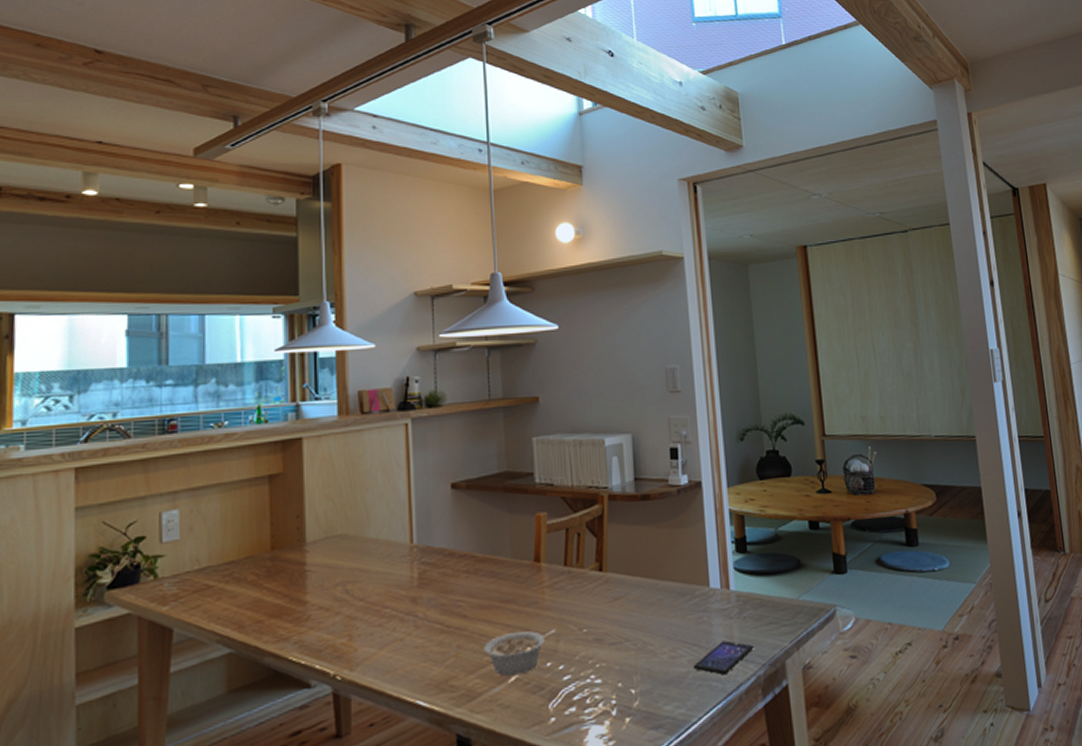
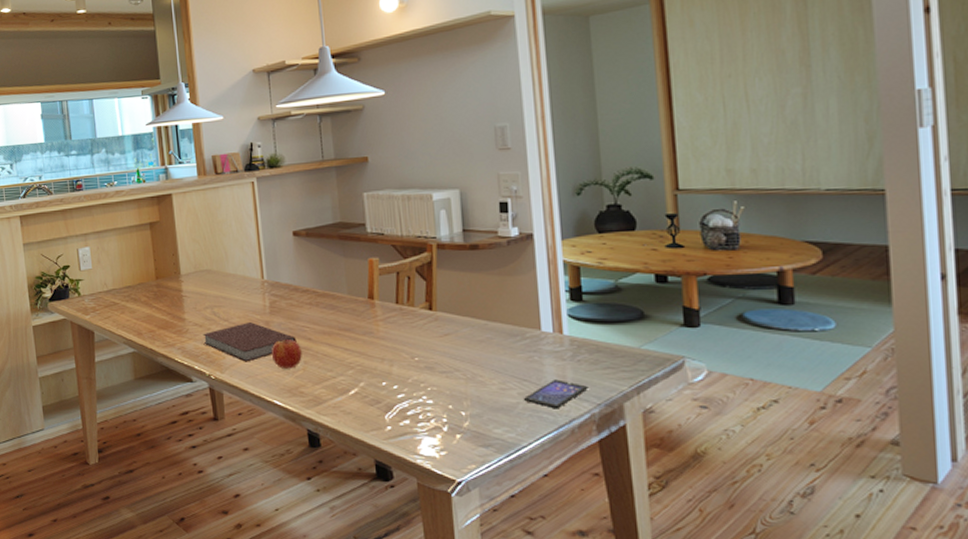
notebook: none [329,600,449,654] -> present [203,322,297,362]
fruit: none [416,618,455,658] -> present [271,338,302,369]
legume: present [484,629,556,677] -> none [327,354,390,390]

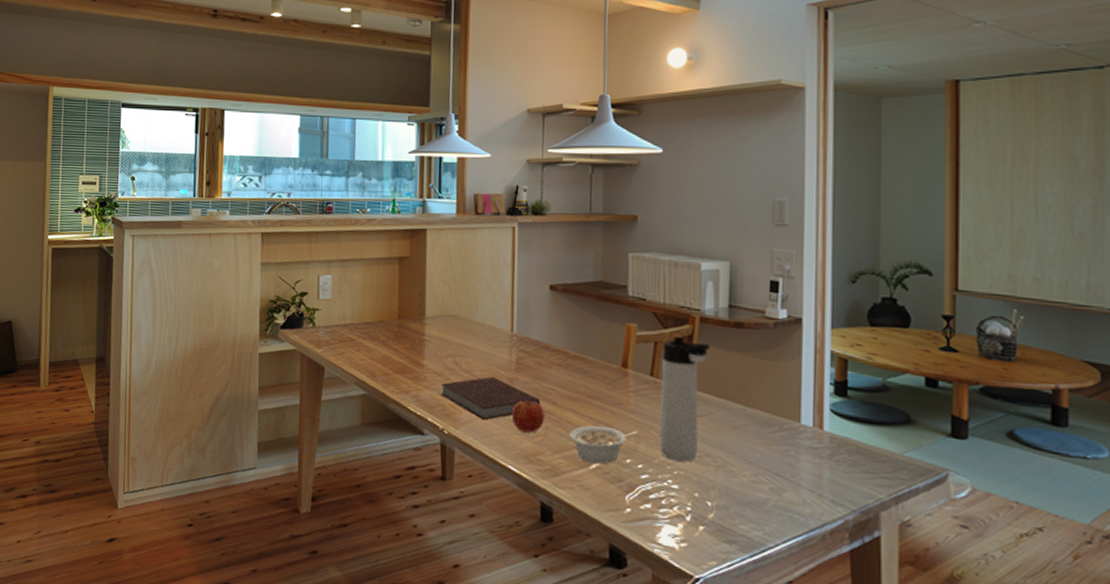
legume: none [327,354,390,390] -> present [570,425,638,464]
thermos bottle: none [405,264,450,378] -> present [660,336,711,462]
smartphone: present [523,379,589,409] -> none [774,478,845,511]

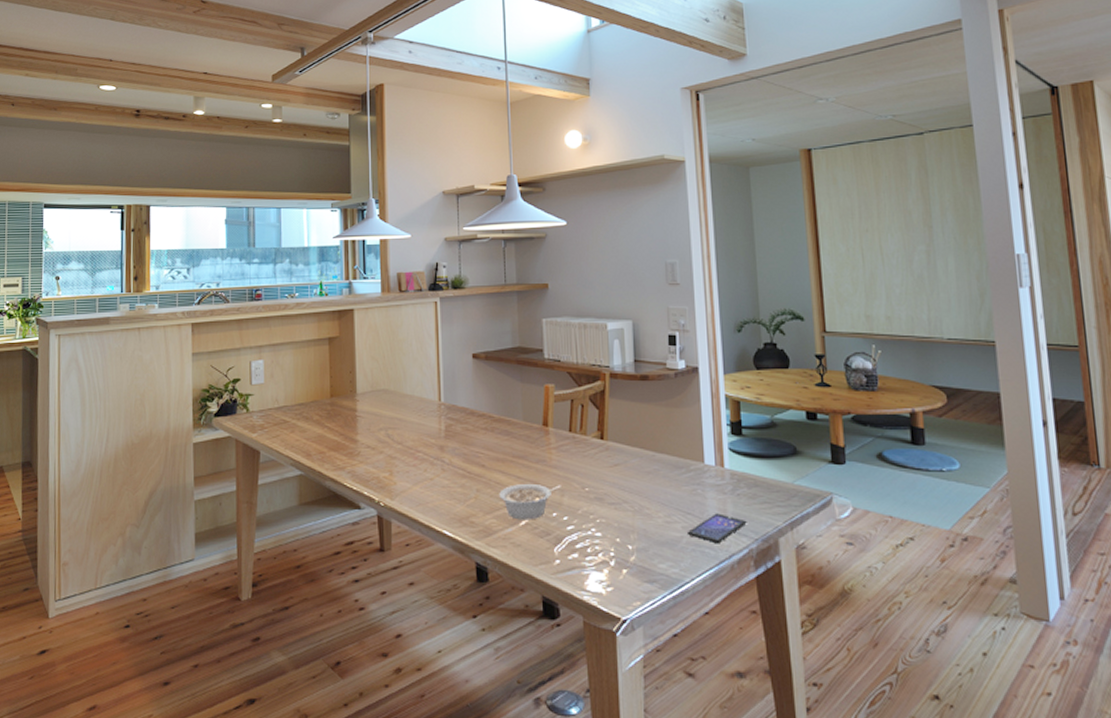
notebook: present [440,377,540,420] -> none [375,446,470,489]
fruit: present [511,399,545,433] -> none [443,464,475,497]
thermos bottle: present [660,336,711,462] -> none [579,392,621,510]
smartphone: none [774,478,845,511] -> present [686,513,747,544]

